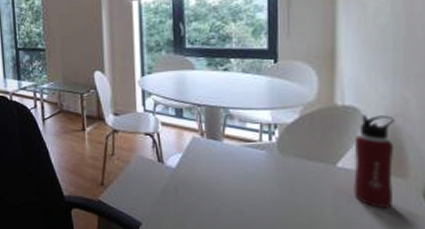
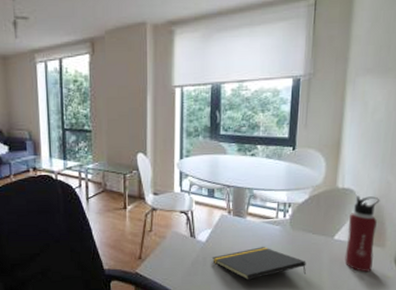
notepad: none [184,175,303,213] -> present [211,247,306,280]

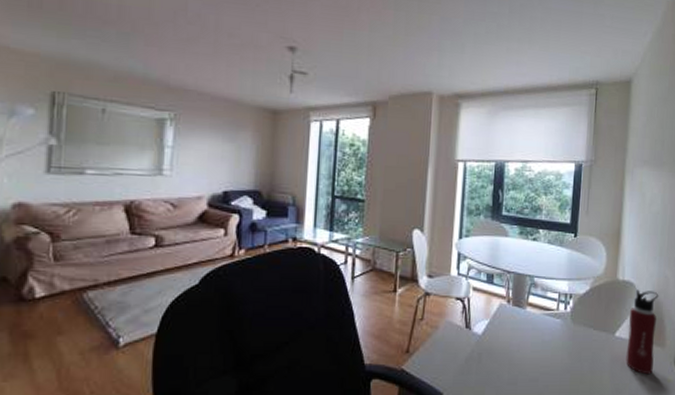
notepad: present [211,247,306,280] -> none [487,342,587,381]

